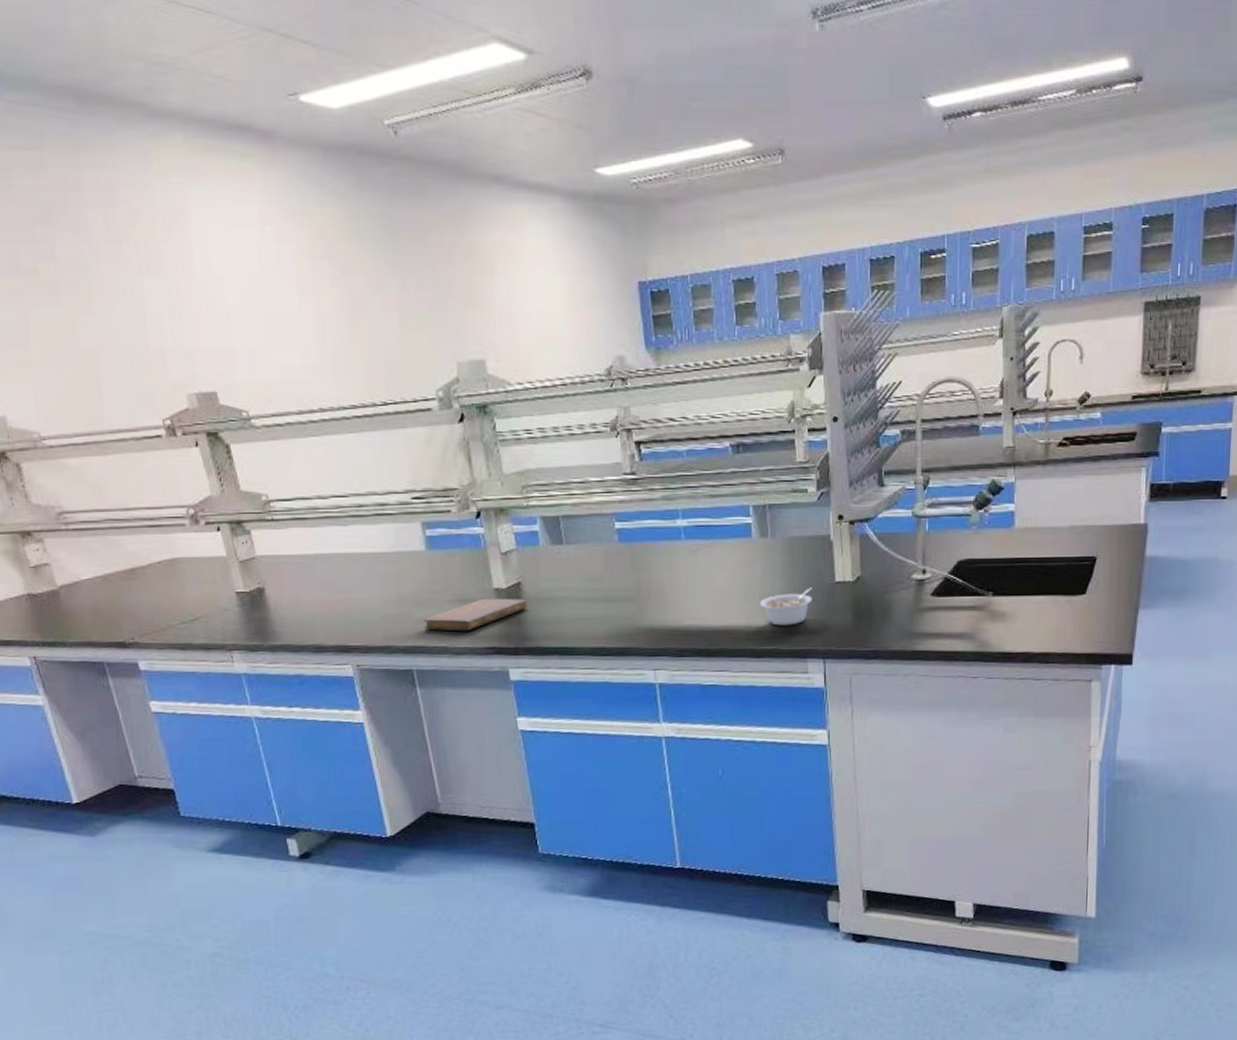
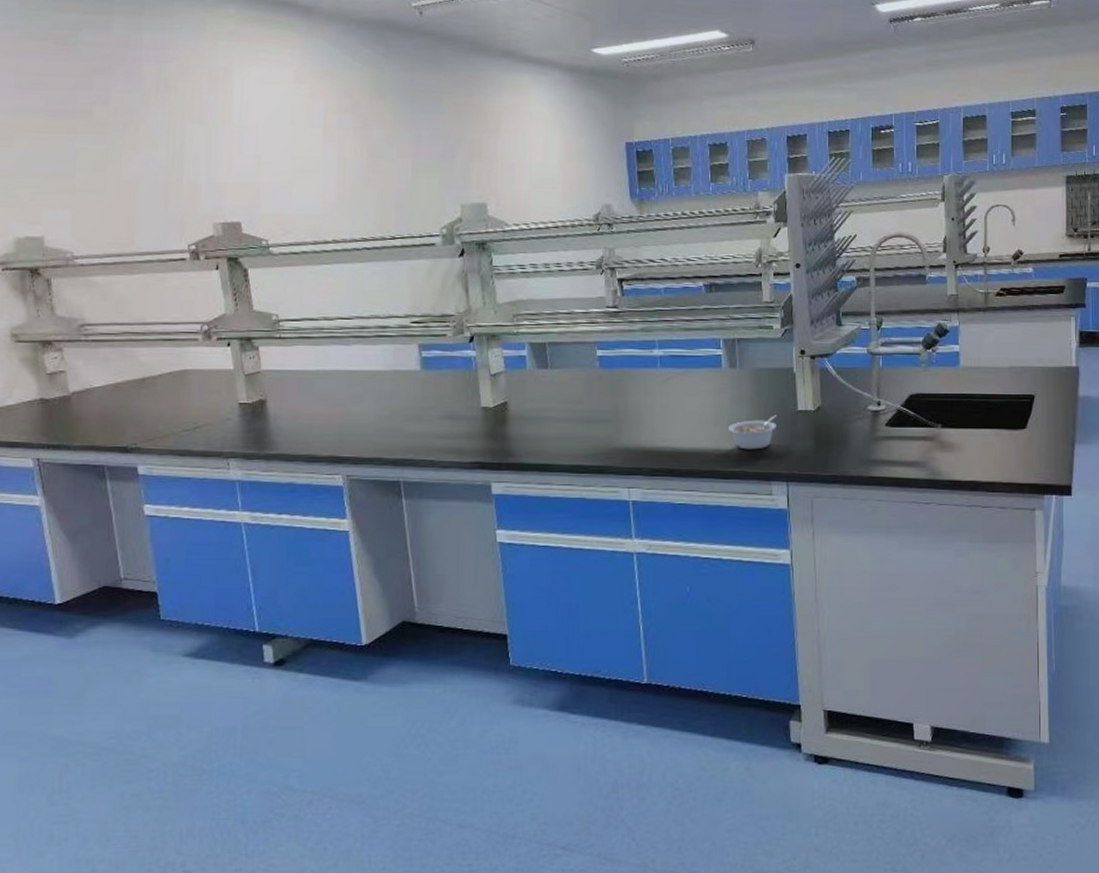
notebook: present [423,598,527,631] -> none [413,416,512,446]

